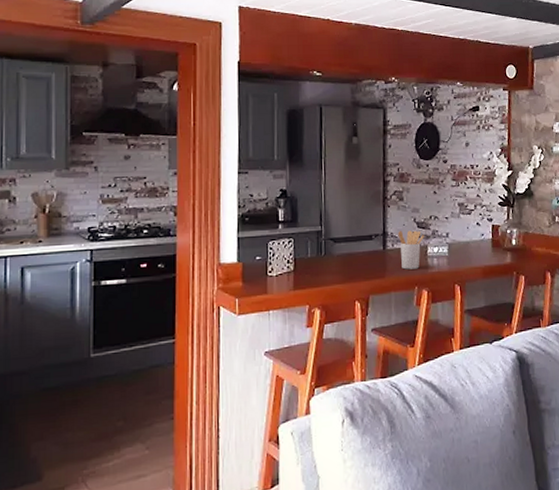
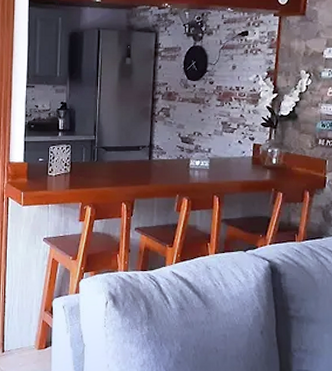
utensil holder: present [397,230,424,270] -> none [163,144,187,179]

